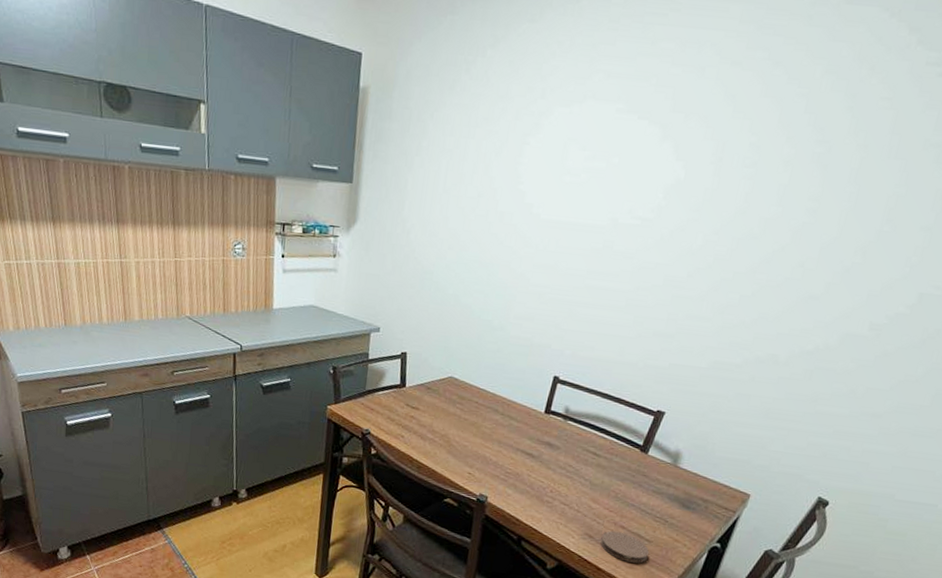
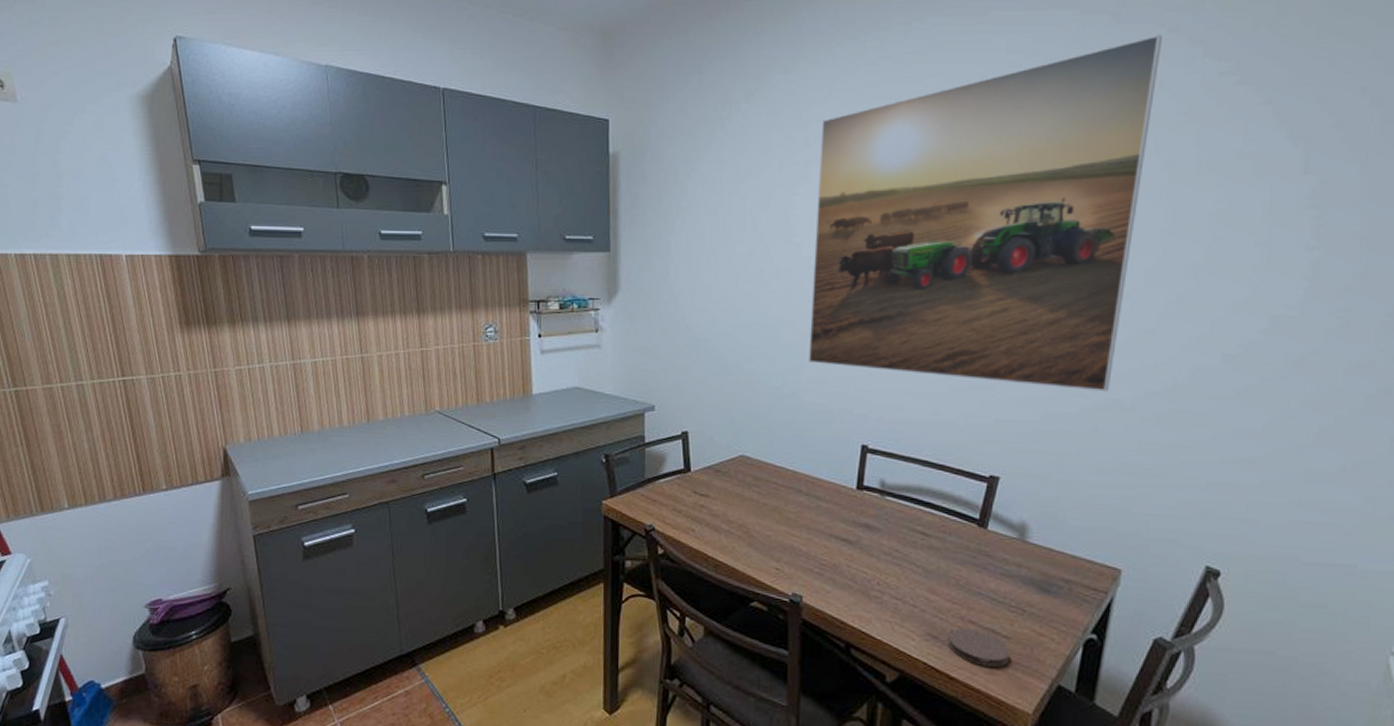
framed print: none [519,17,885,348] -> present [809,34,1163,392]

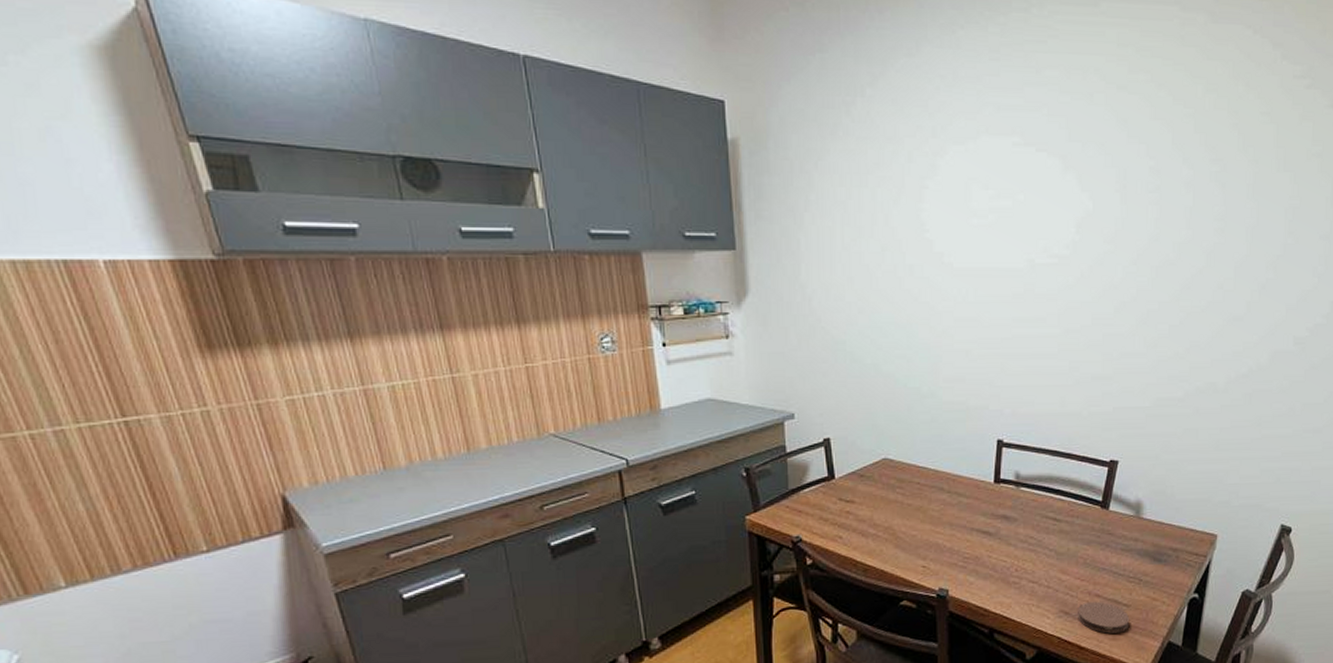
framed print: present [809,34,1163,392] -> none [945,35,1250,377]

